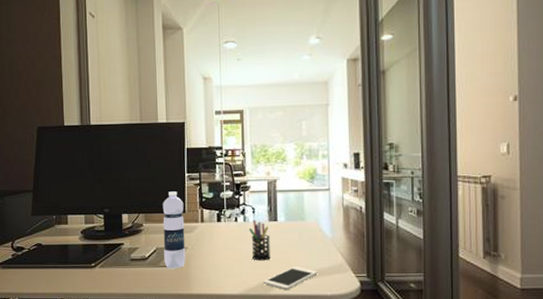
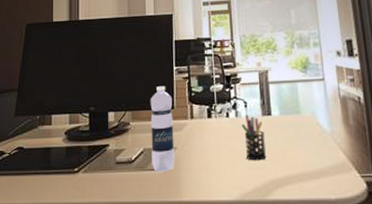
cell phone: present [263,267,318,290] -> none [259,166,319,194]

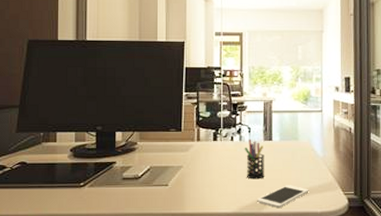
water bottle: present [150,86,175,173] -> none [158,110,180,188]
cell phone: none [259,166,319,194] -> present [256,185,309,208]

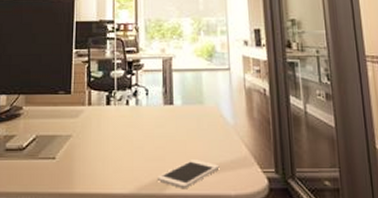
pen holder: present [244,139,265,180] -> none [141,102,167,152]

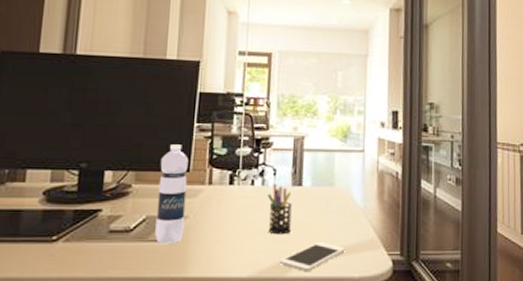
water bottle: none [44,69,70,162] -> present [155,144,189,245]
pen holder: none [141,102,167,152] -> present [267,183,292,235]

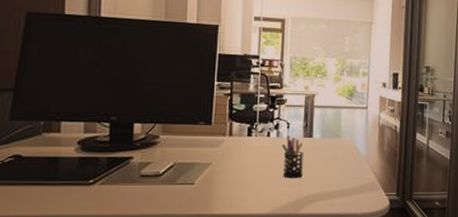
water bottle: present [155,144,189,245] -> none [182,100,211,187]
cell phone: present [279,242,346,271] -> none [292,185,350,209]

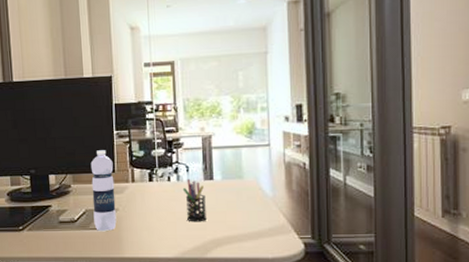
water bottle: none [182,100,211,187] -> present [90,150,117,232]

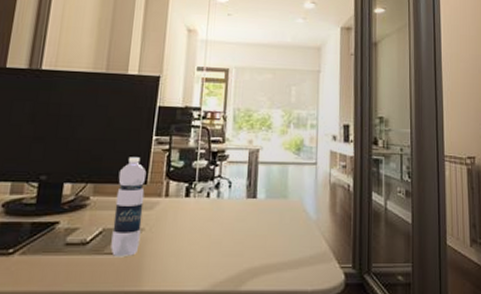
pen holder: present [182,178,208,222] -> none [222,195,246,247]

